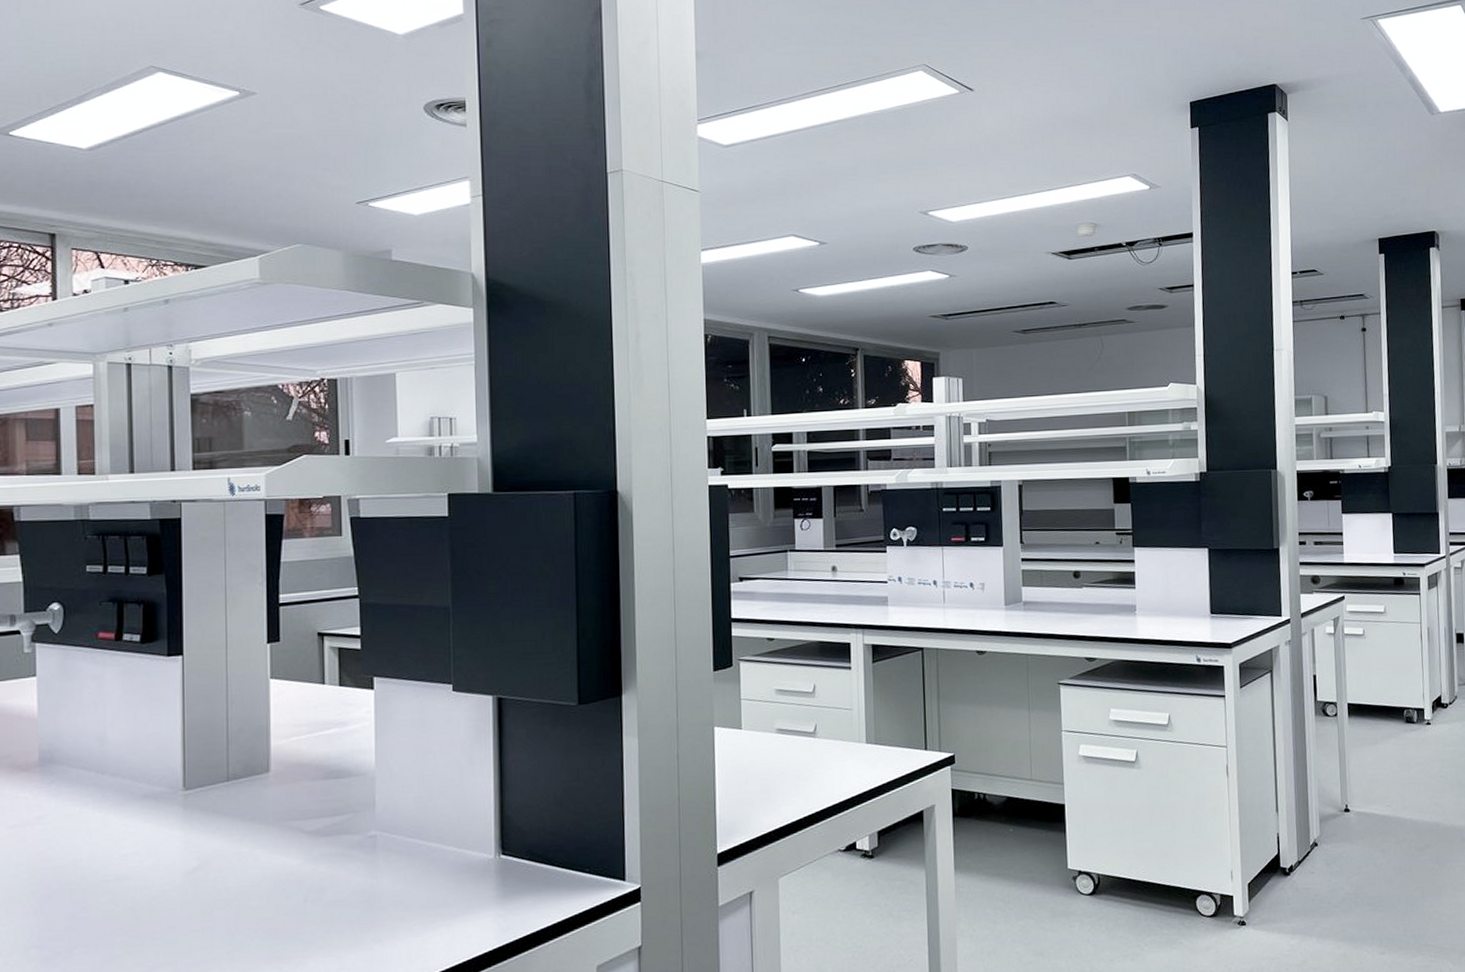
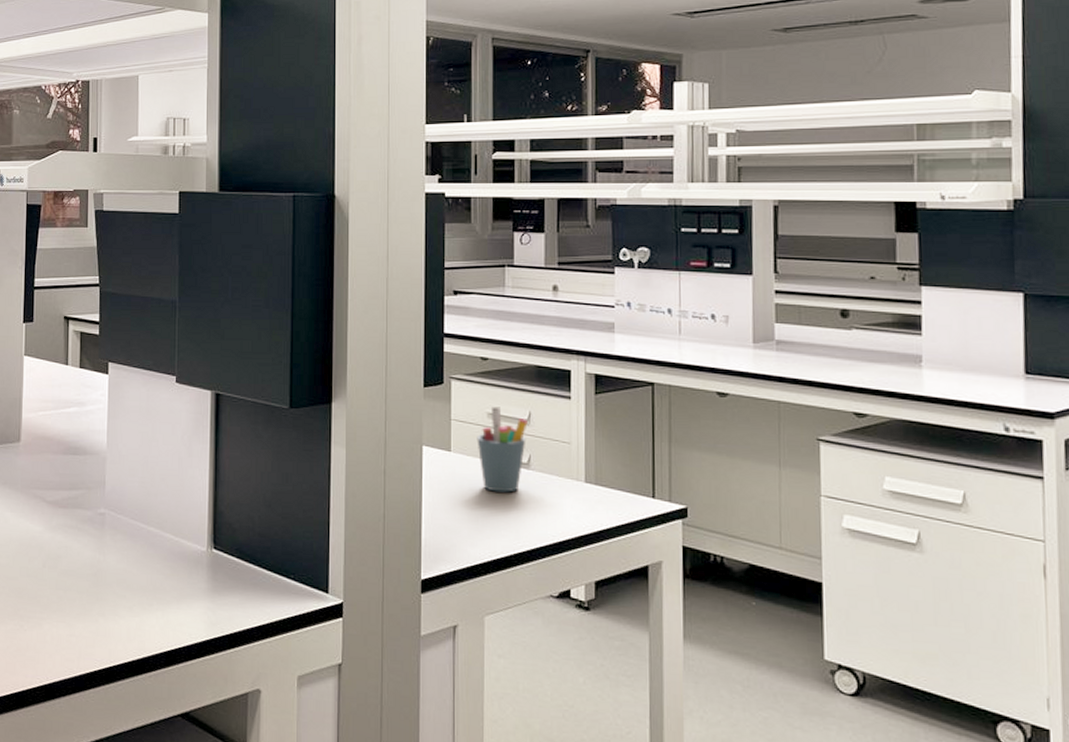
pen holder: none [766,682,813,762] -> present [477,406,528,493]

